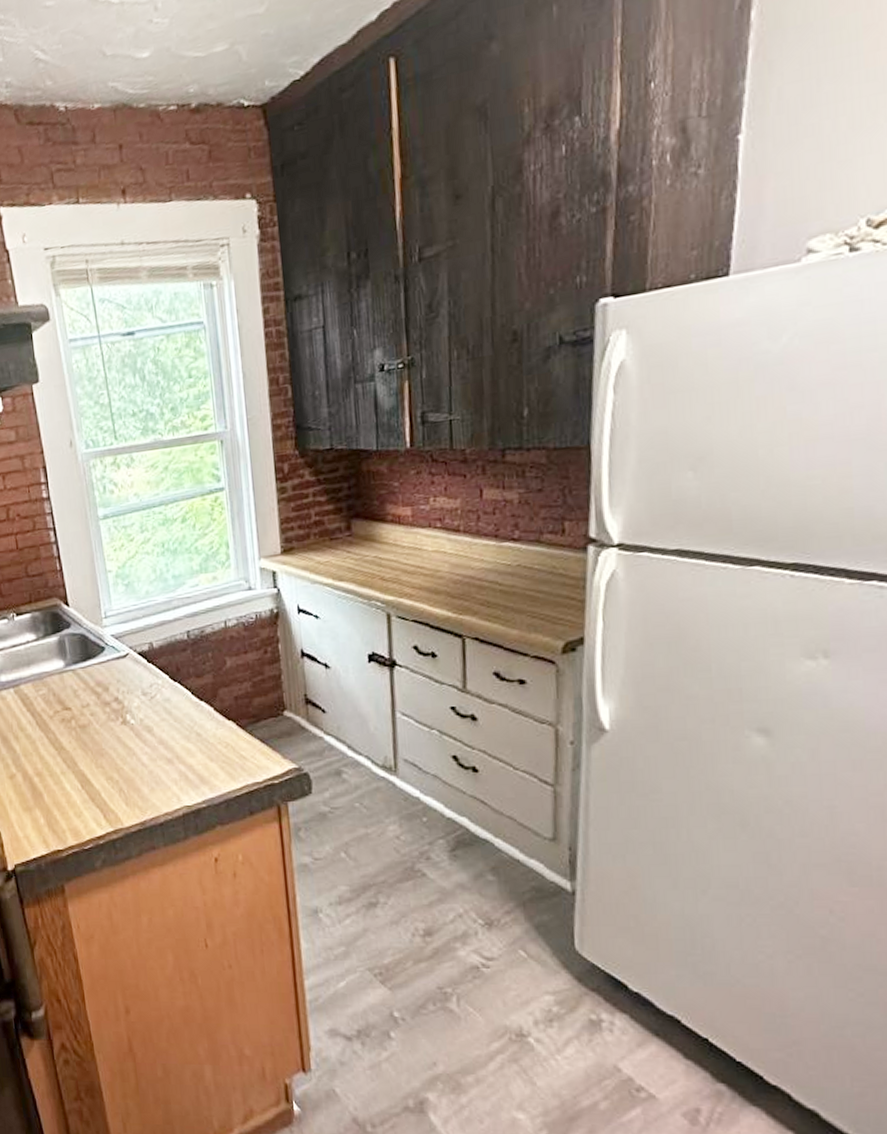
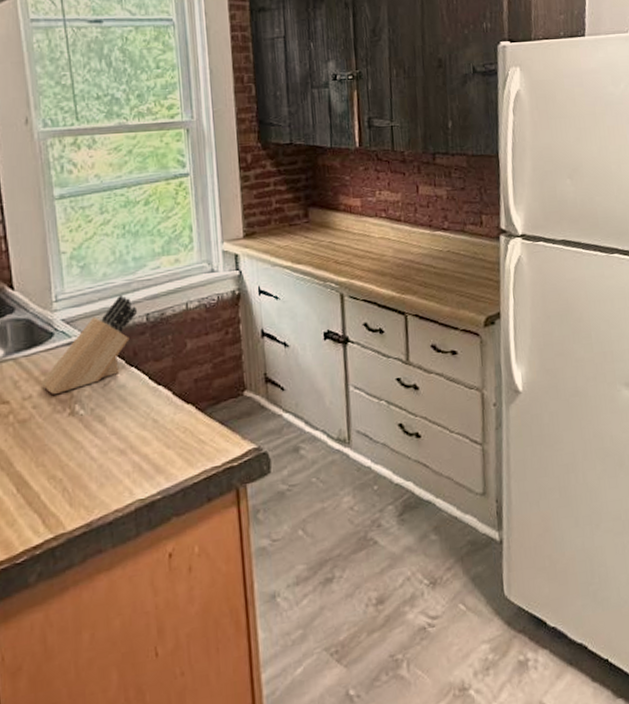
knife block: none [95,612,178,705] -> present [40,294,137,395]

